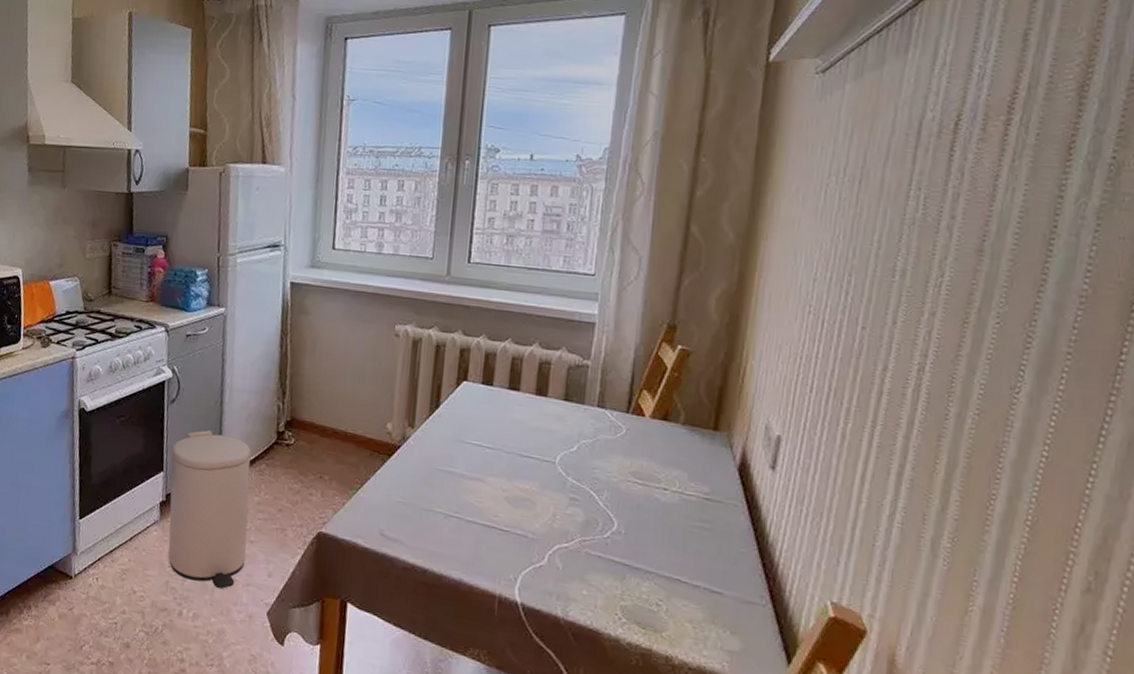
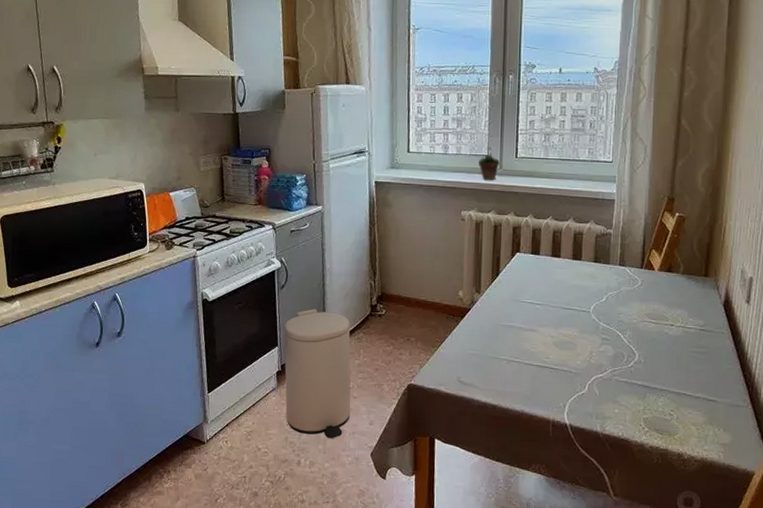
succulent plant: none [420,247,447,289] -> present [479,146,499,180]

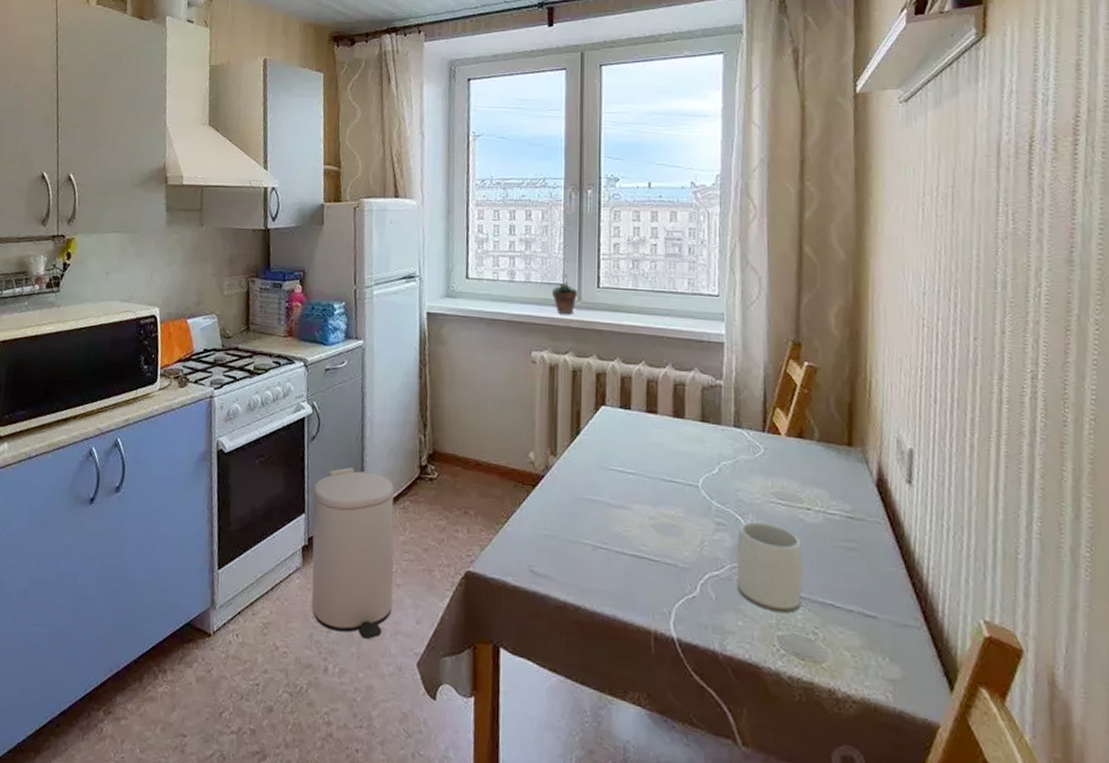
mug: none [615,336,666,401] -> present [736,521,804,613]

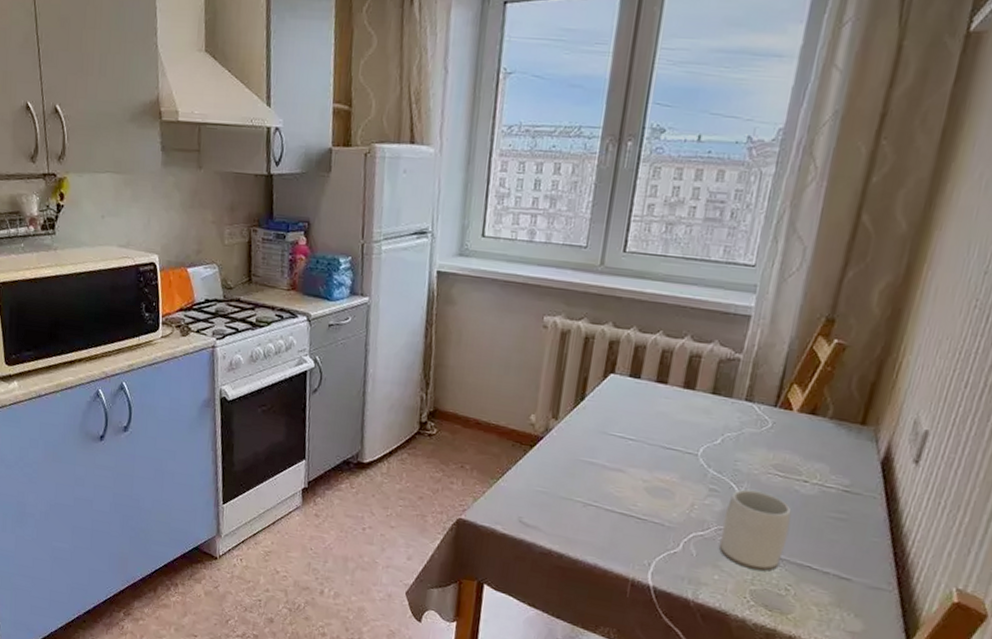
pedal bin: present [311,467,394,640] -> none [310,420,393,571]
succulent plant: present [552,273,578,314] -> none [573,235,601,279]

